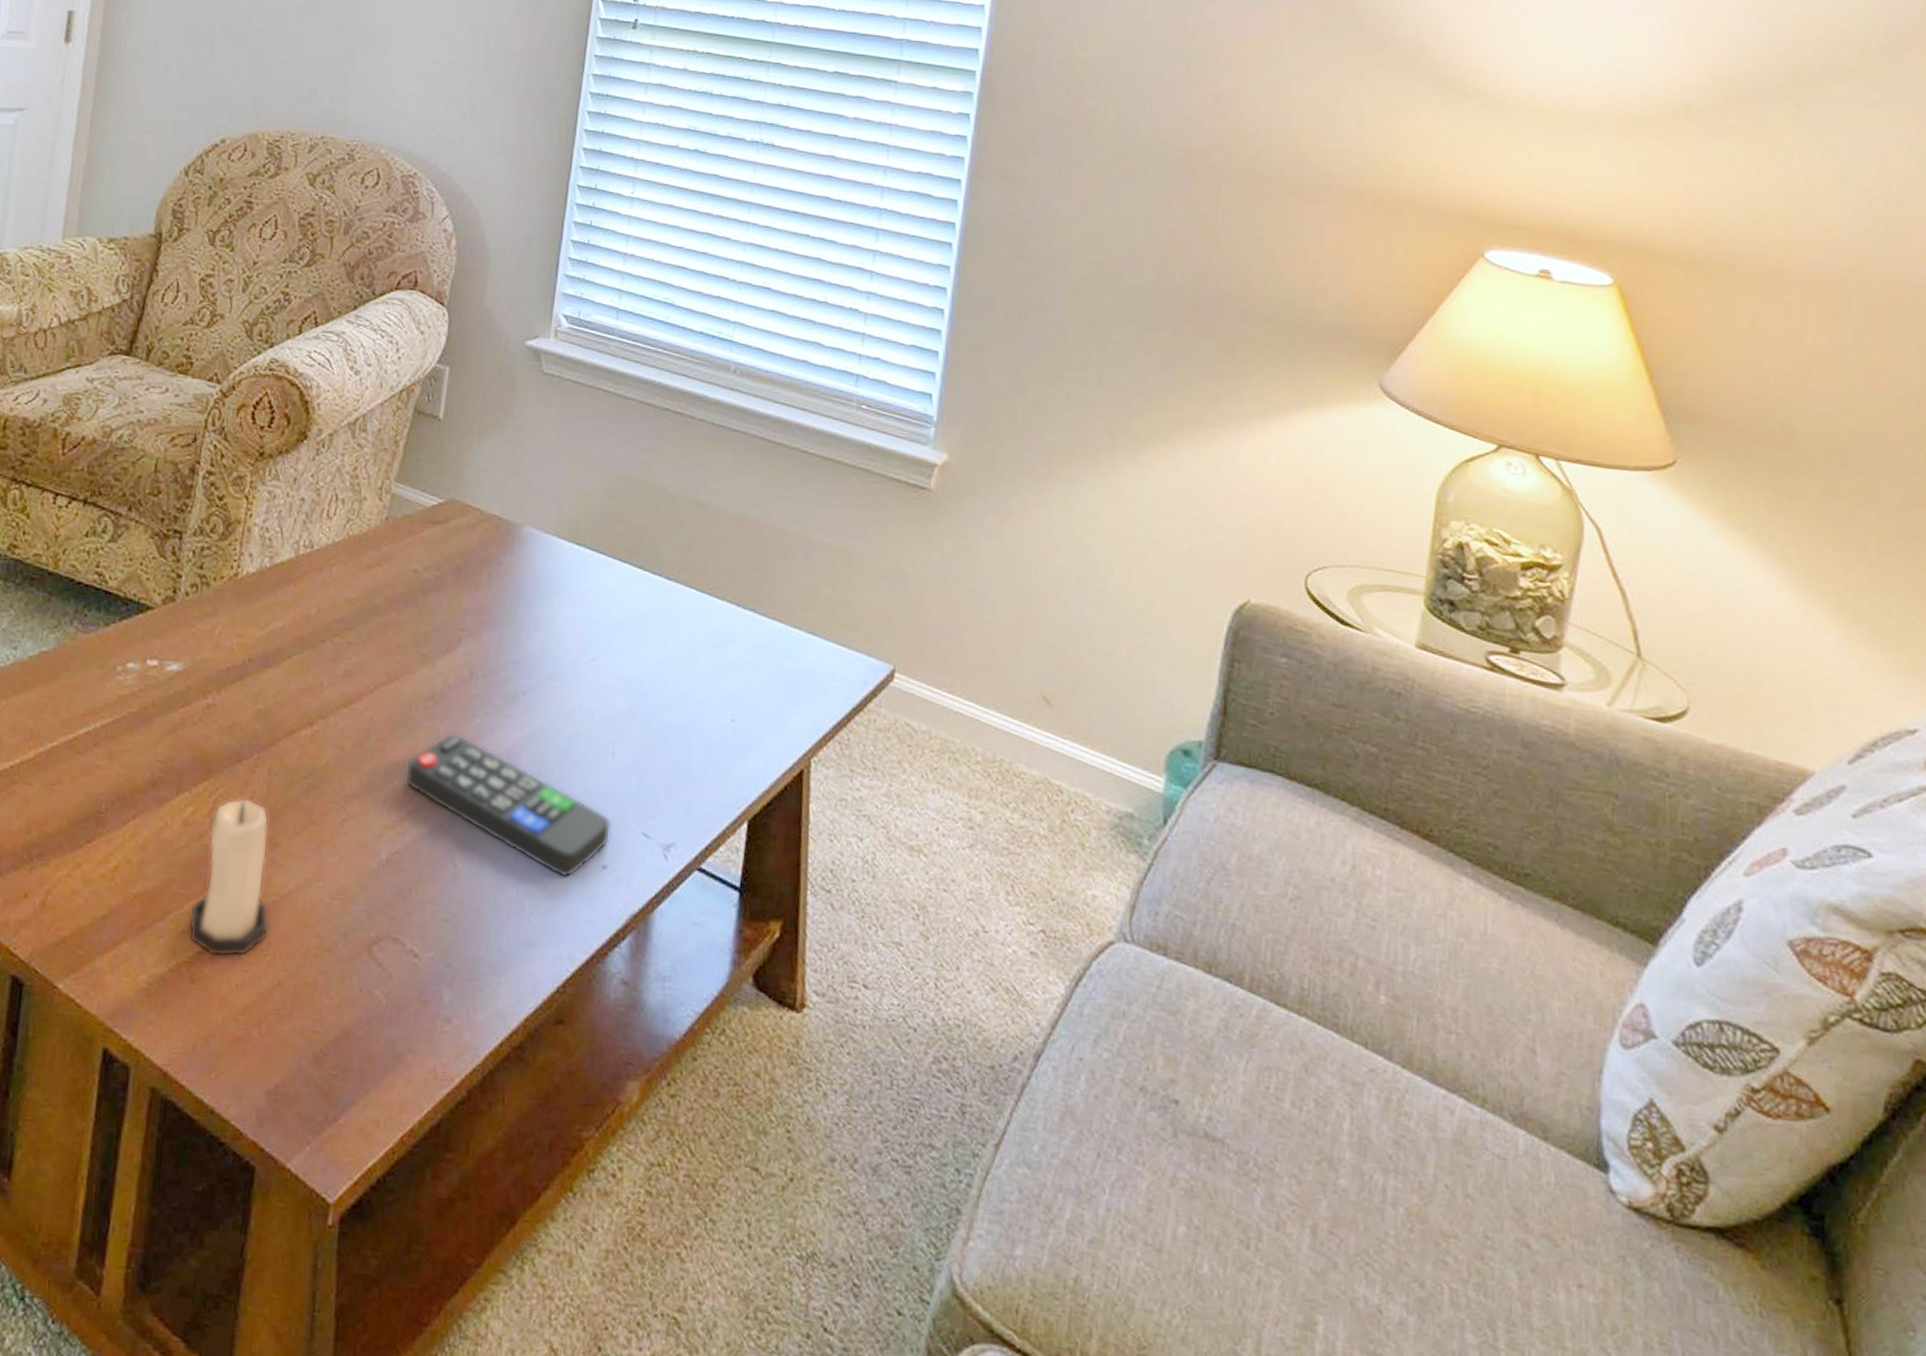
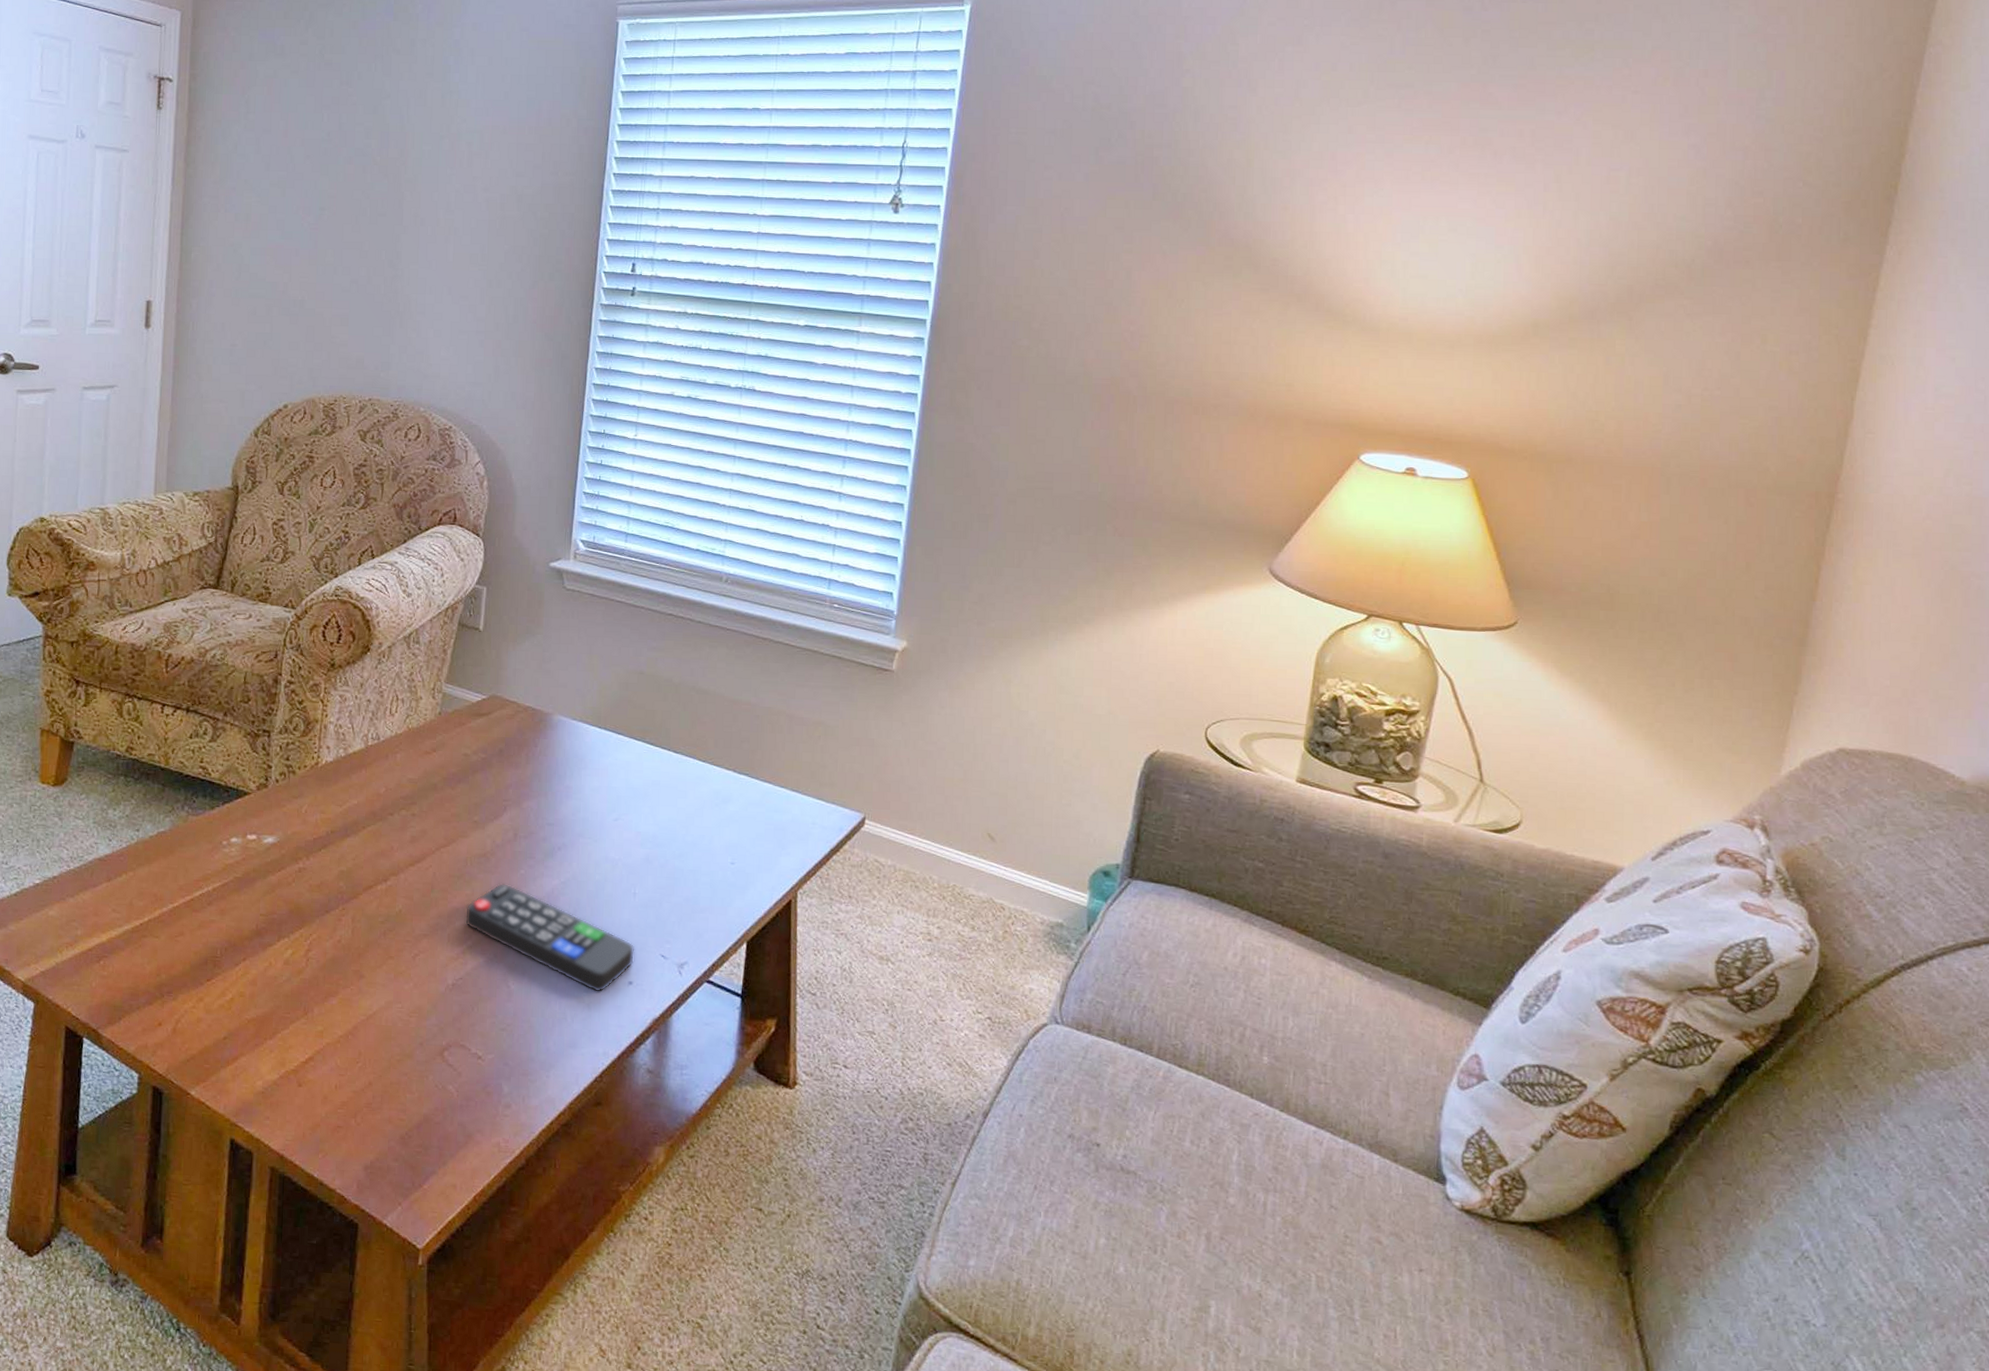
candle: present [188,798,269,957] -> none [293,941,359,1065]

